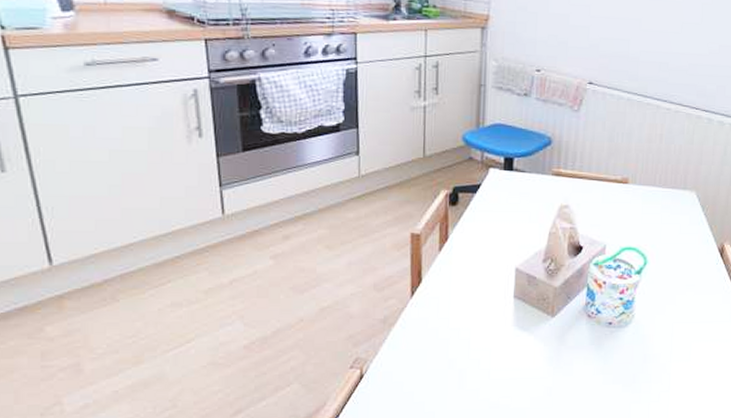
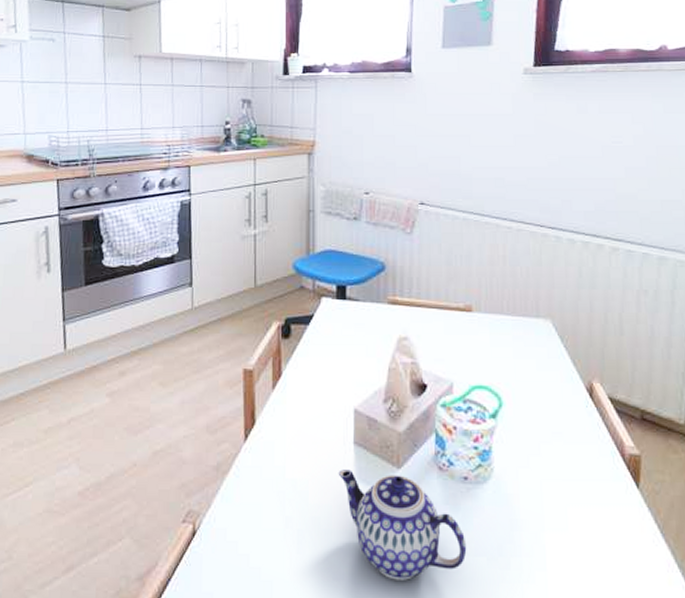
teapot: none [498,319,607,406] -> present [338,469,467,580]

